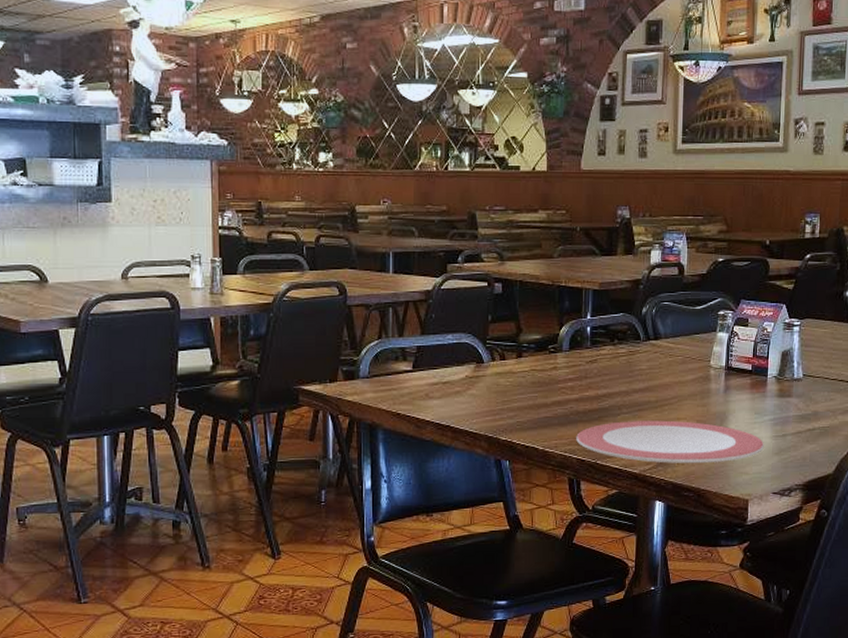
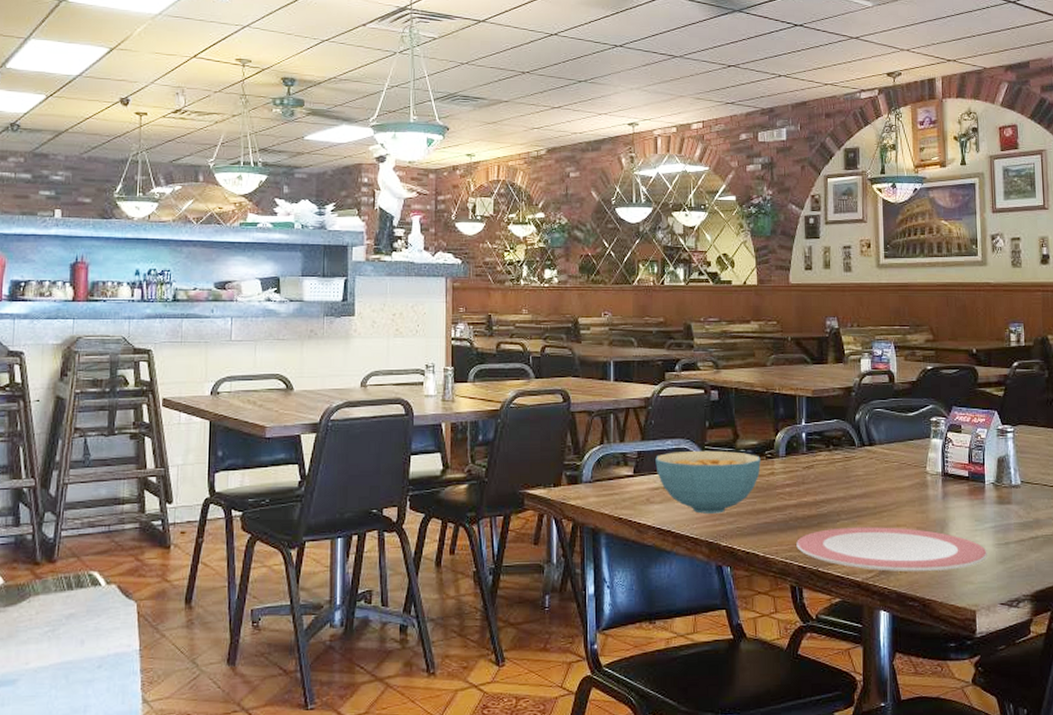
cereal bowl: none [435,345,544,409] -> present [655,450,761,514]

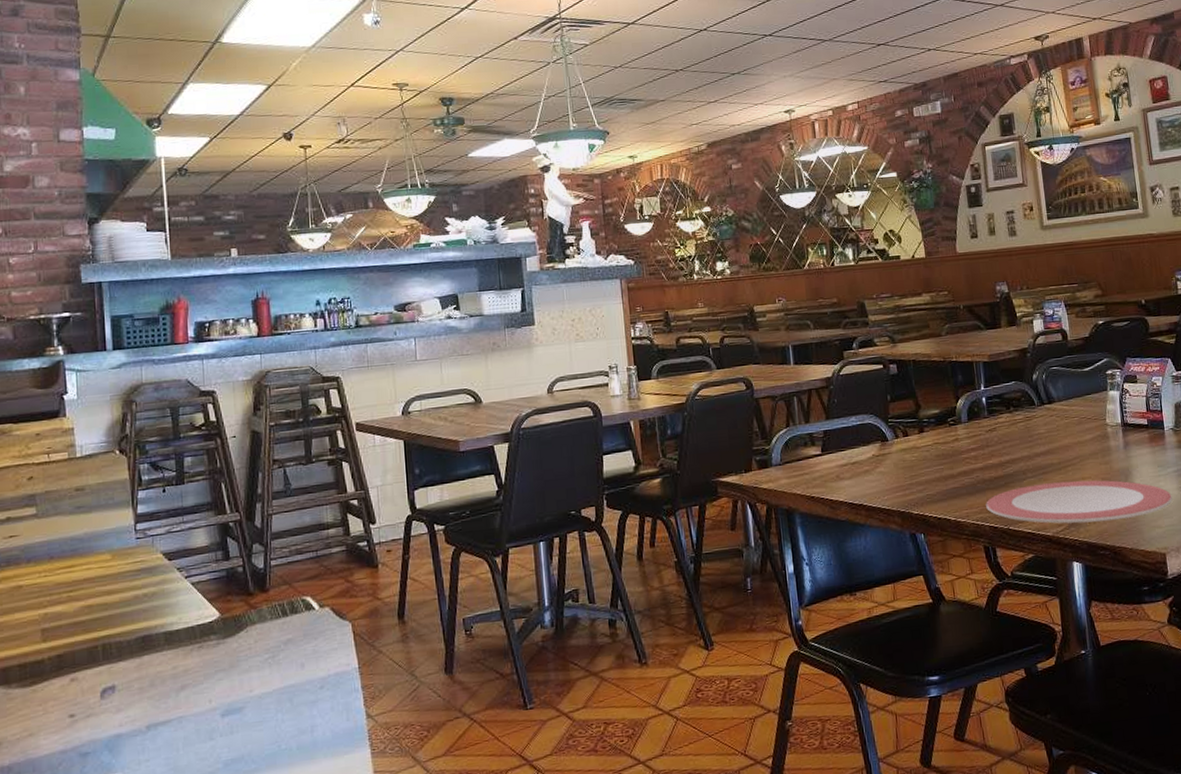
cereal bowl: present [655,450,761,514] -> none [841,422,945,485]

